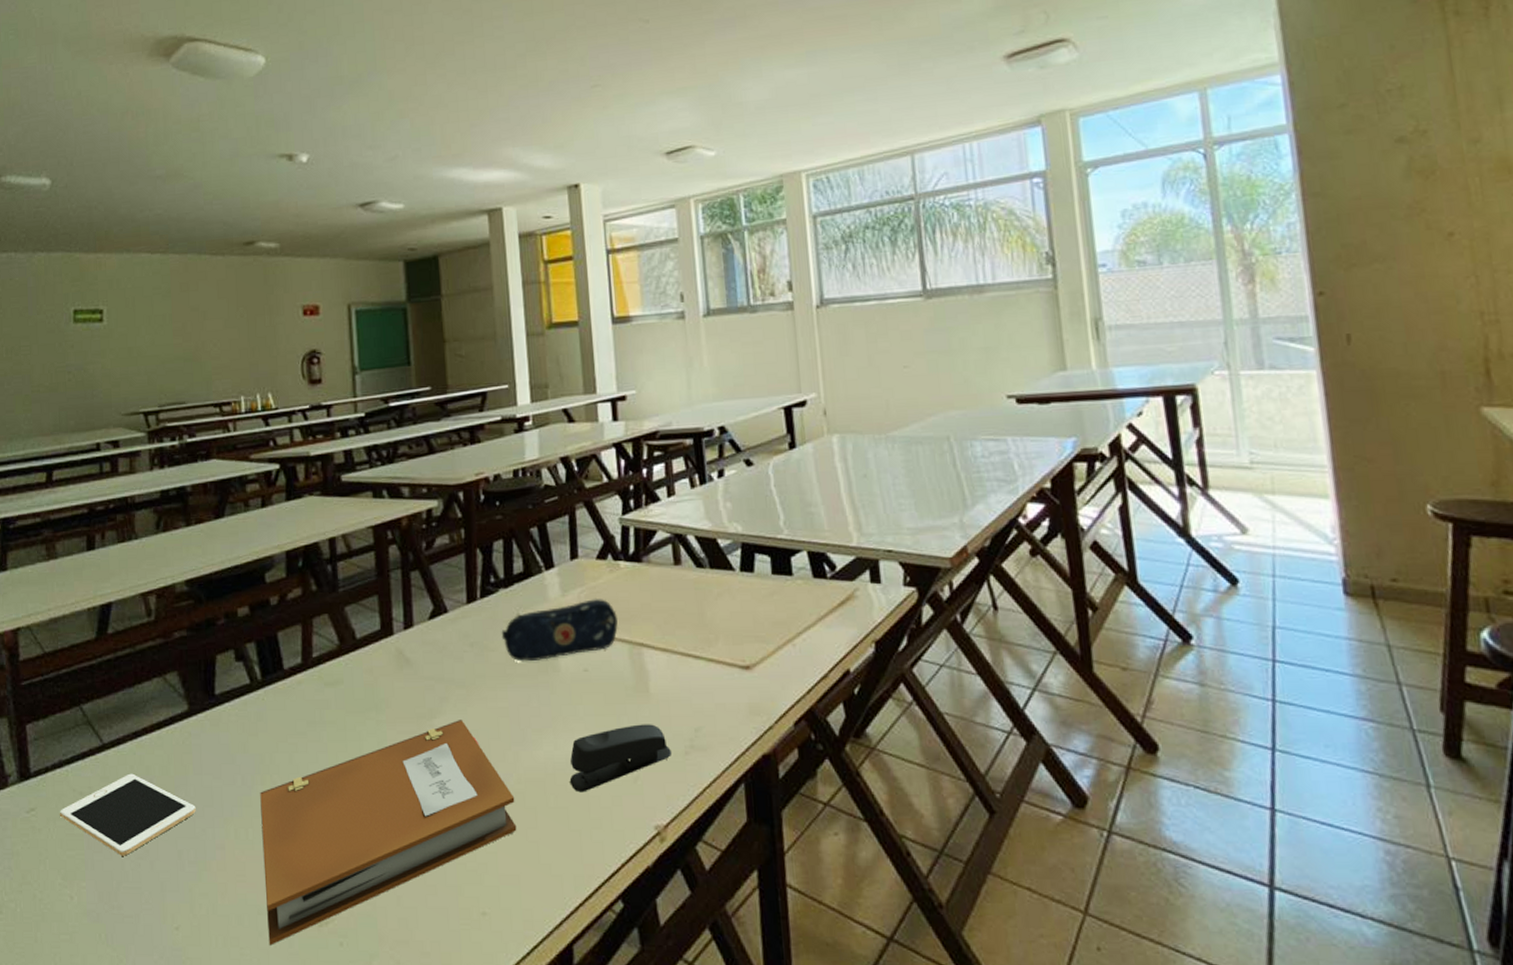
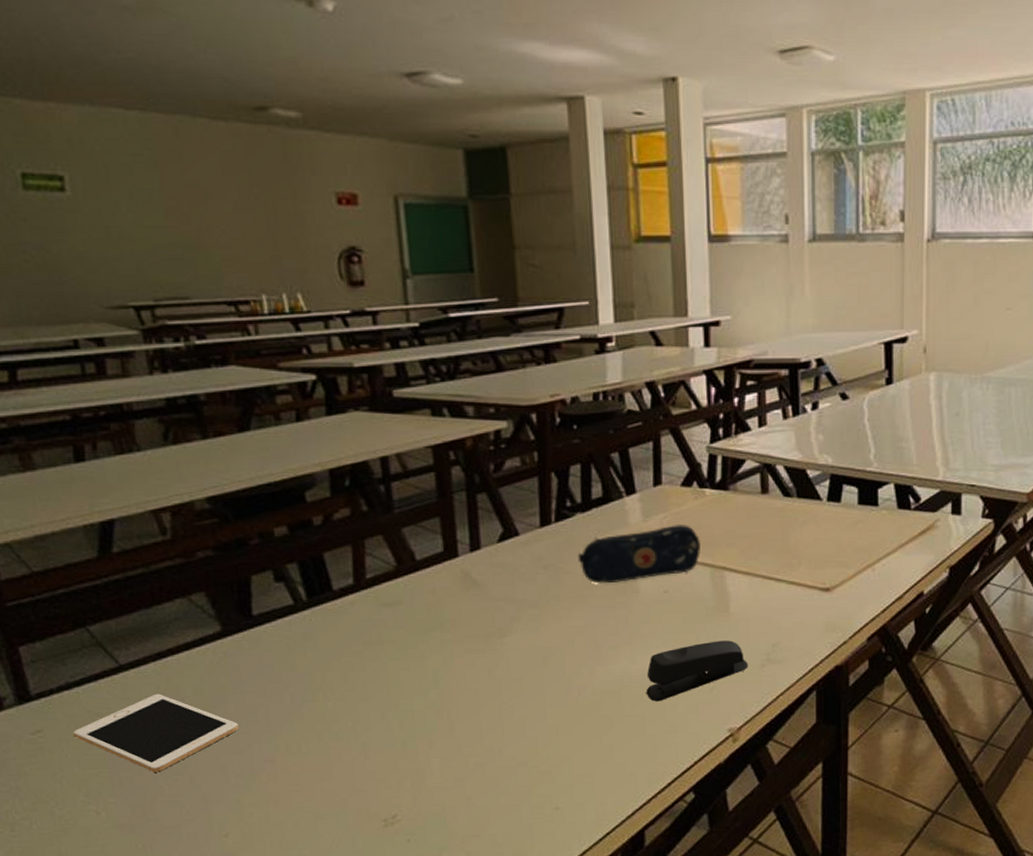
notebook: present [260,720,517,946] -> none [312,638,591,846]

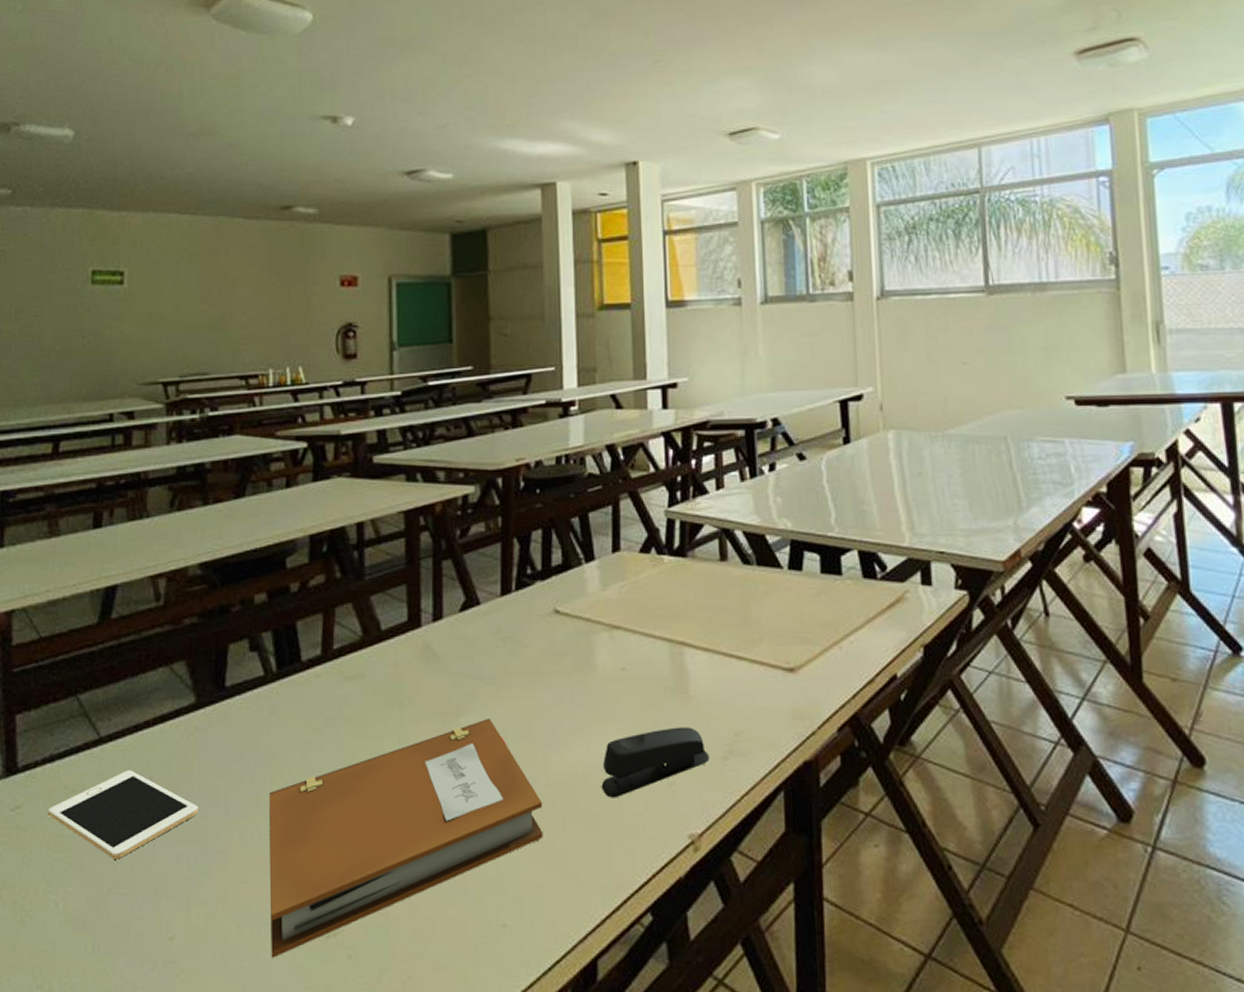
notebook: none [312,638,591,846] -> present [269,719,543,958]
pencil case: present [577,523,701,584] -> none [536,593,659,659]

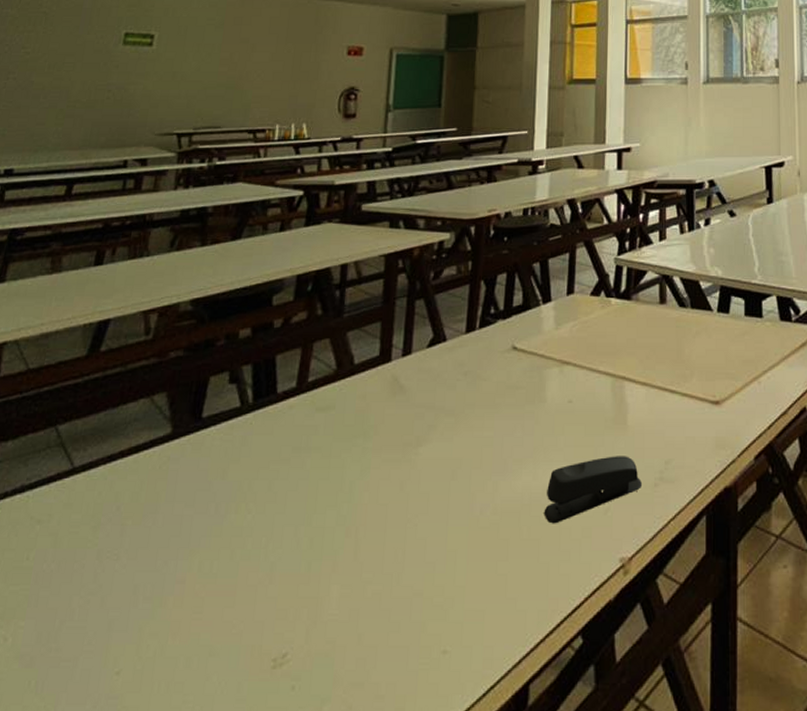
cell phone: present [47,770,198,859] -> none [9,500,162,591]
notebook: present [269,719,543,958] -> none [215,448,489,691]

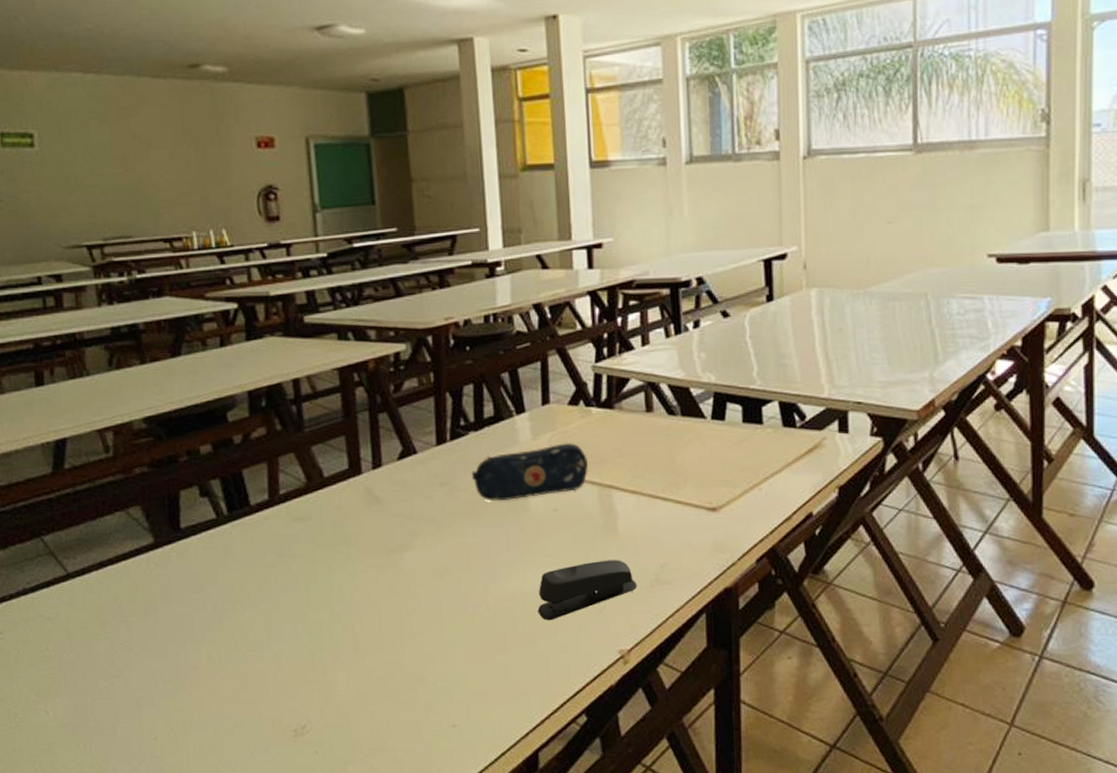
pencil case: none [495,332,604,392] -> present [471,442,588,502]

